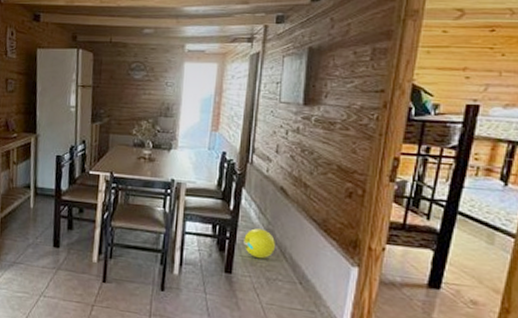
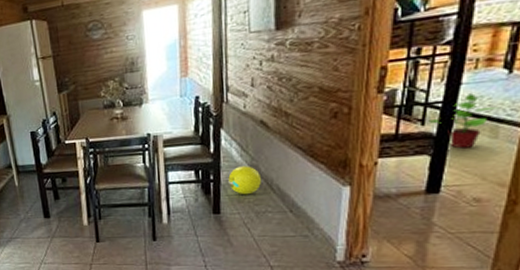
potted plant: none [433,198,495,250] -> present [428,93,498,149]

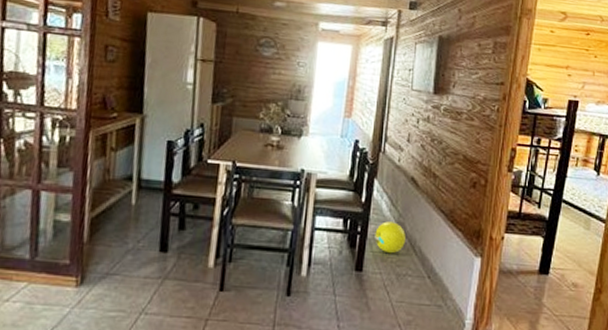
potted plant: present [428,93,498,149] -> none [543,187,590,235]

